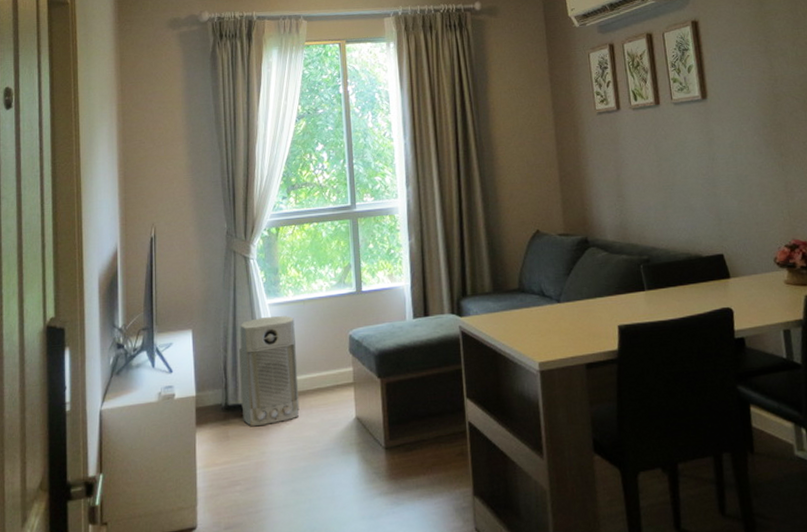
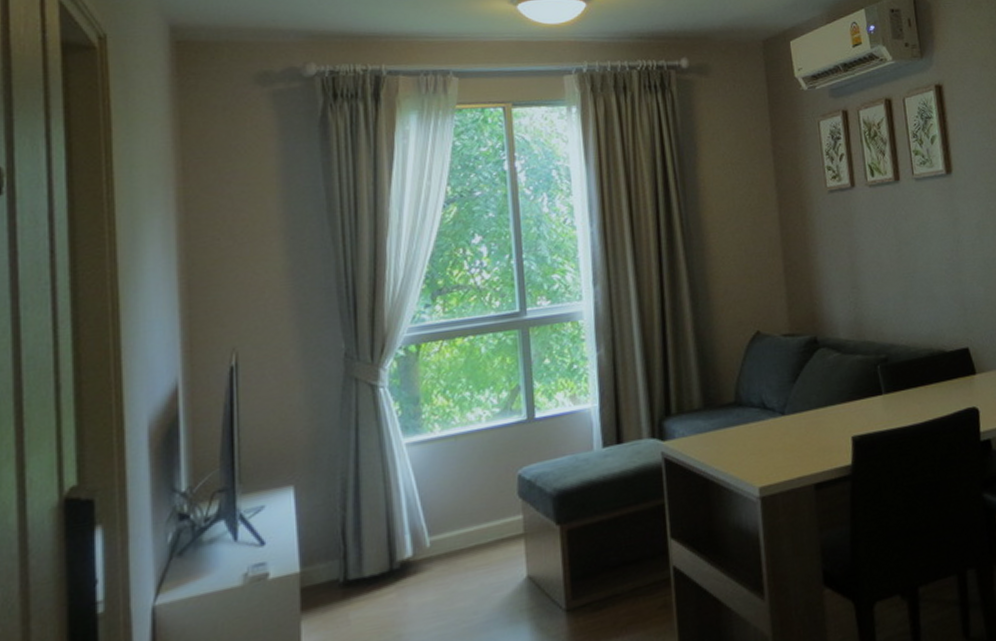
air purifier: present [239,315,300,426] -> none [364,456,450,603]

